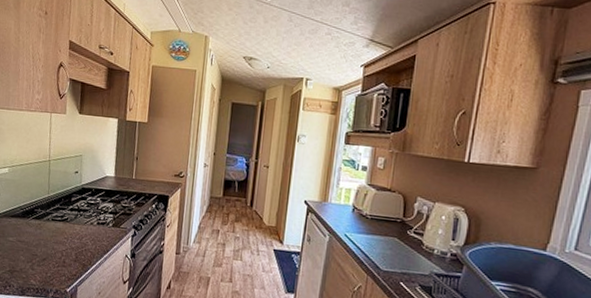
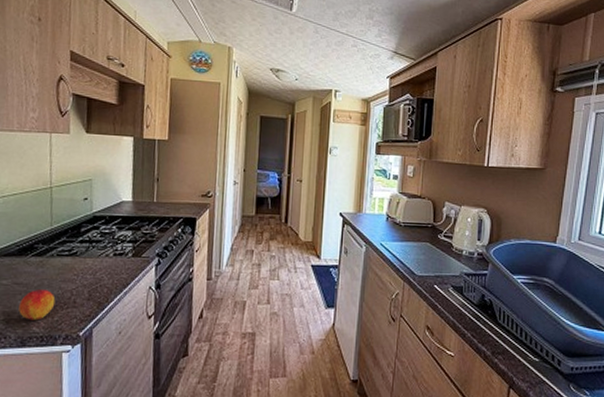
peach: none [20,247,49,275] -> present [18,288,56,321]

